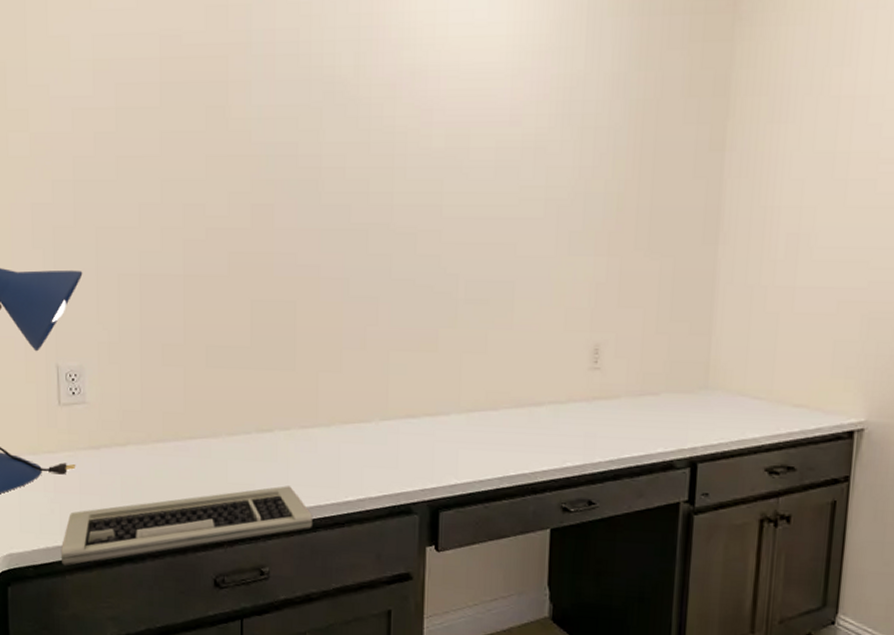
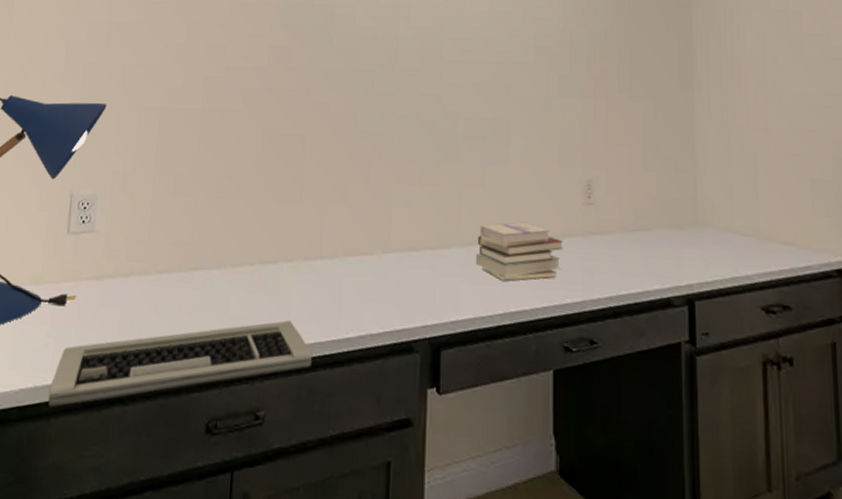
books: none [475,388,566,446] -> present [475,222,563,281]

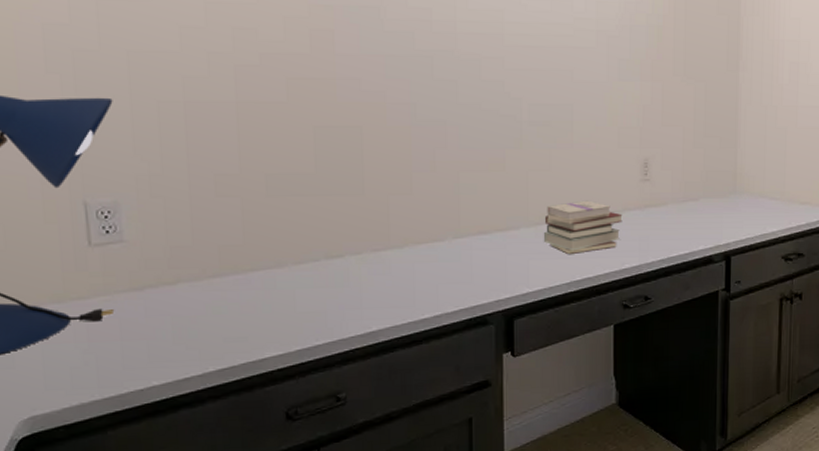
computer keyboard: present [48,320,313,408] -> none [99,309,390,422]

